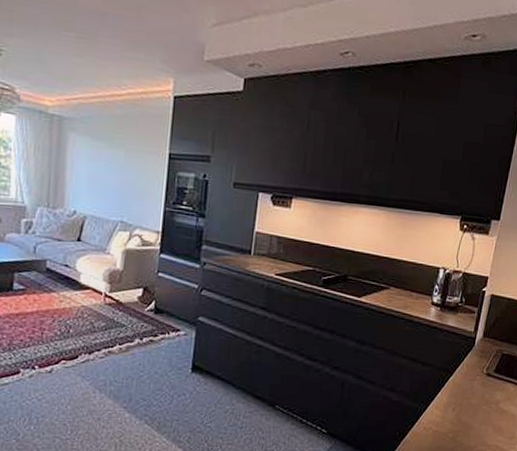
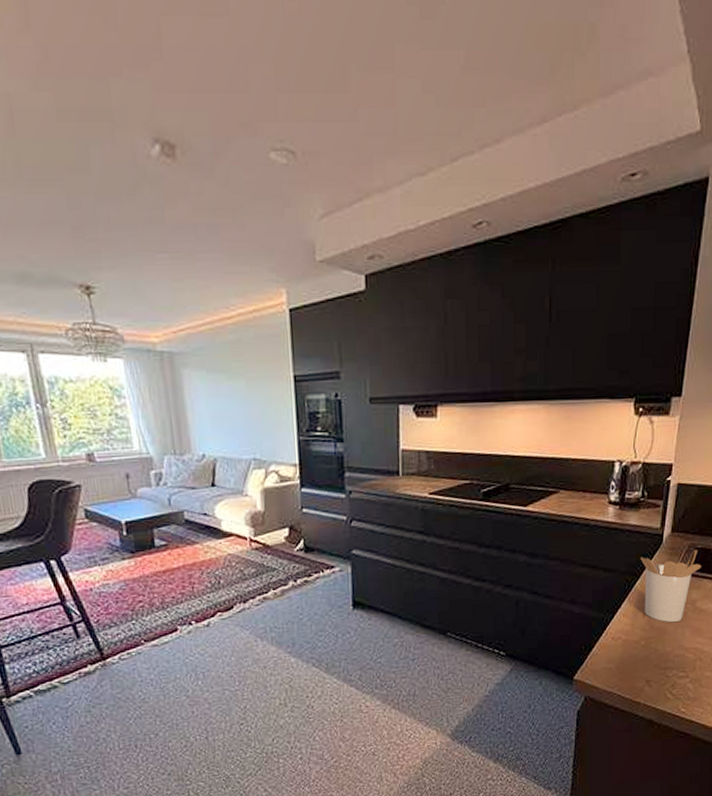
utensil holder: none [454,355,507,419] -> present [640,549,702,622]

